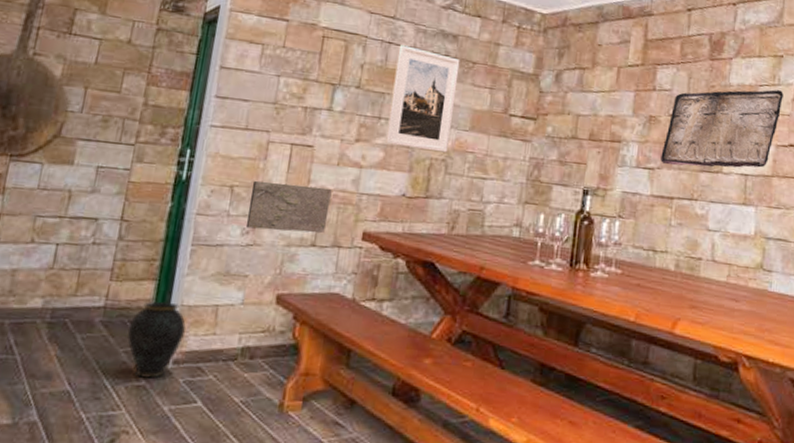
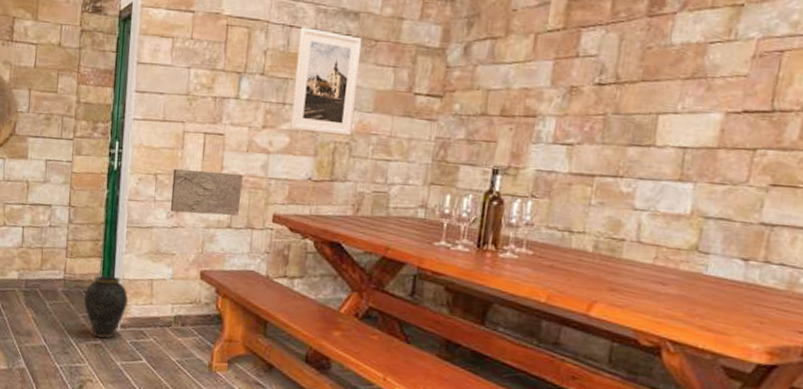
stone relief: present [660,89,784,168] -> none [581,46,741,141]

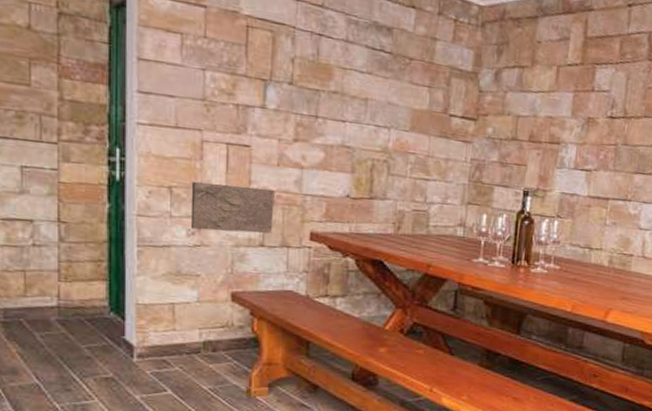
vase: present [83,275,129,339] -> none [86,300,146,371]
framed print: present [291,27,362,136] -> none [325,37,396,154]

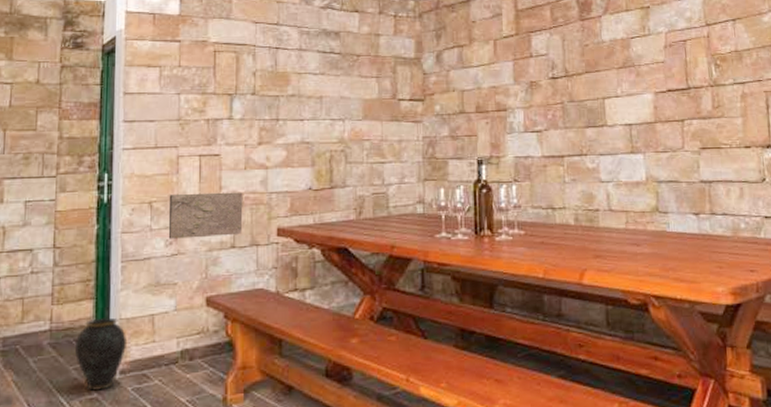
vase: none [86,300,146,371] -> present [74,317,128,391]

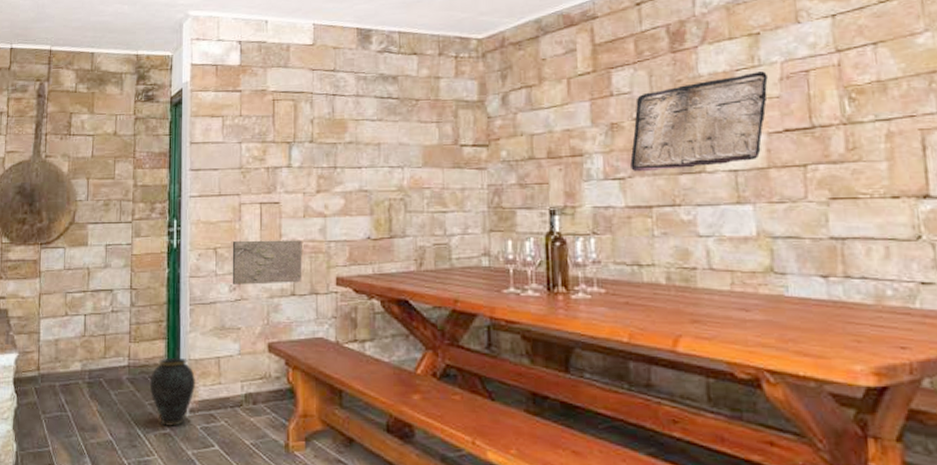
stone relief: none [546,40,655,126] -> present [630,71,768,172]

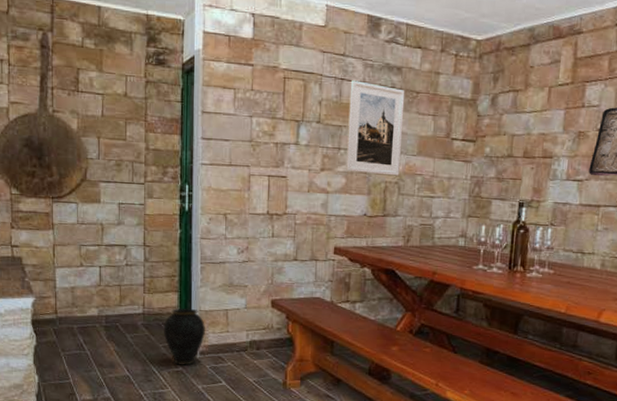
decorative slab: present [232,240,302,285] -> none [240,209,306,250]
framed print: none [343,95,404,192] -> present [346,80,405,176]

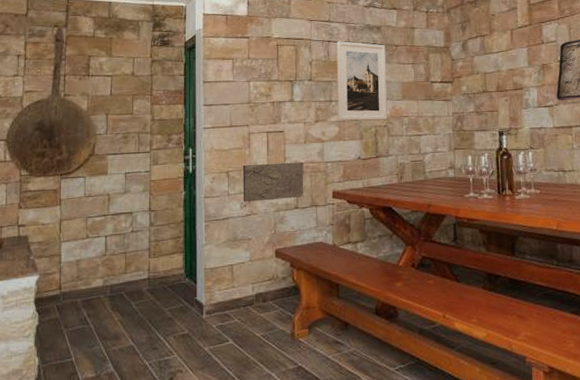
vase: present [163,308,206,366] -> none [168,267,212,328]
decorative slab: none [240,209,306,250] -> present [242,162,304,202]

